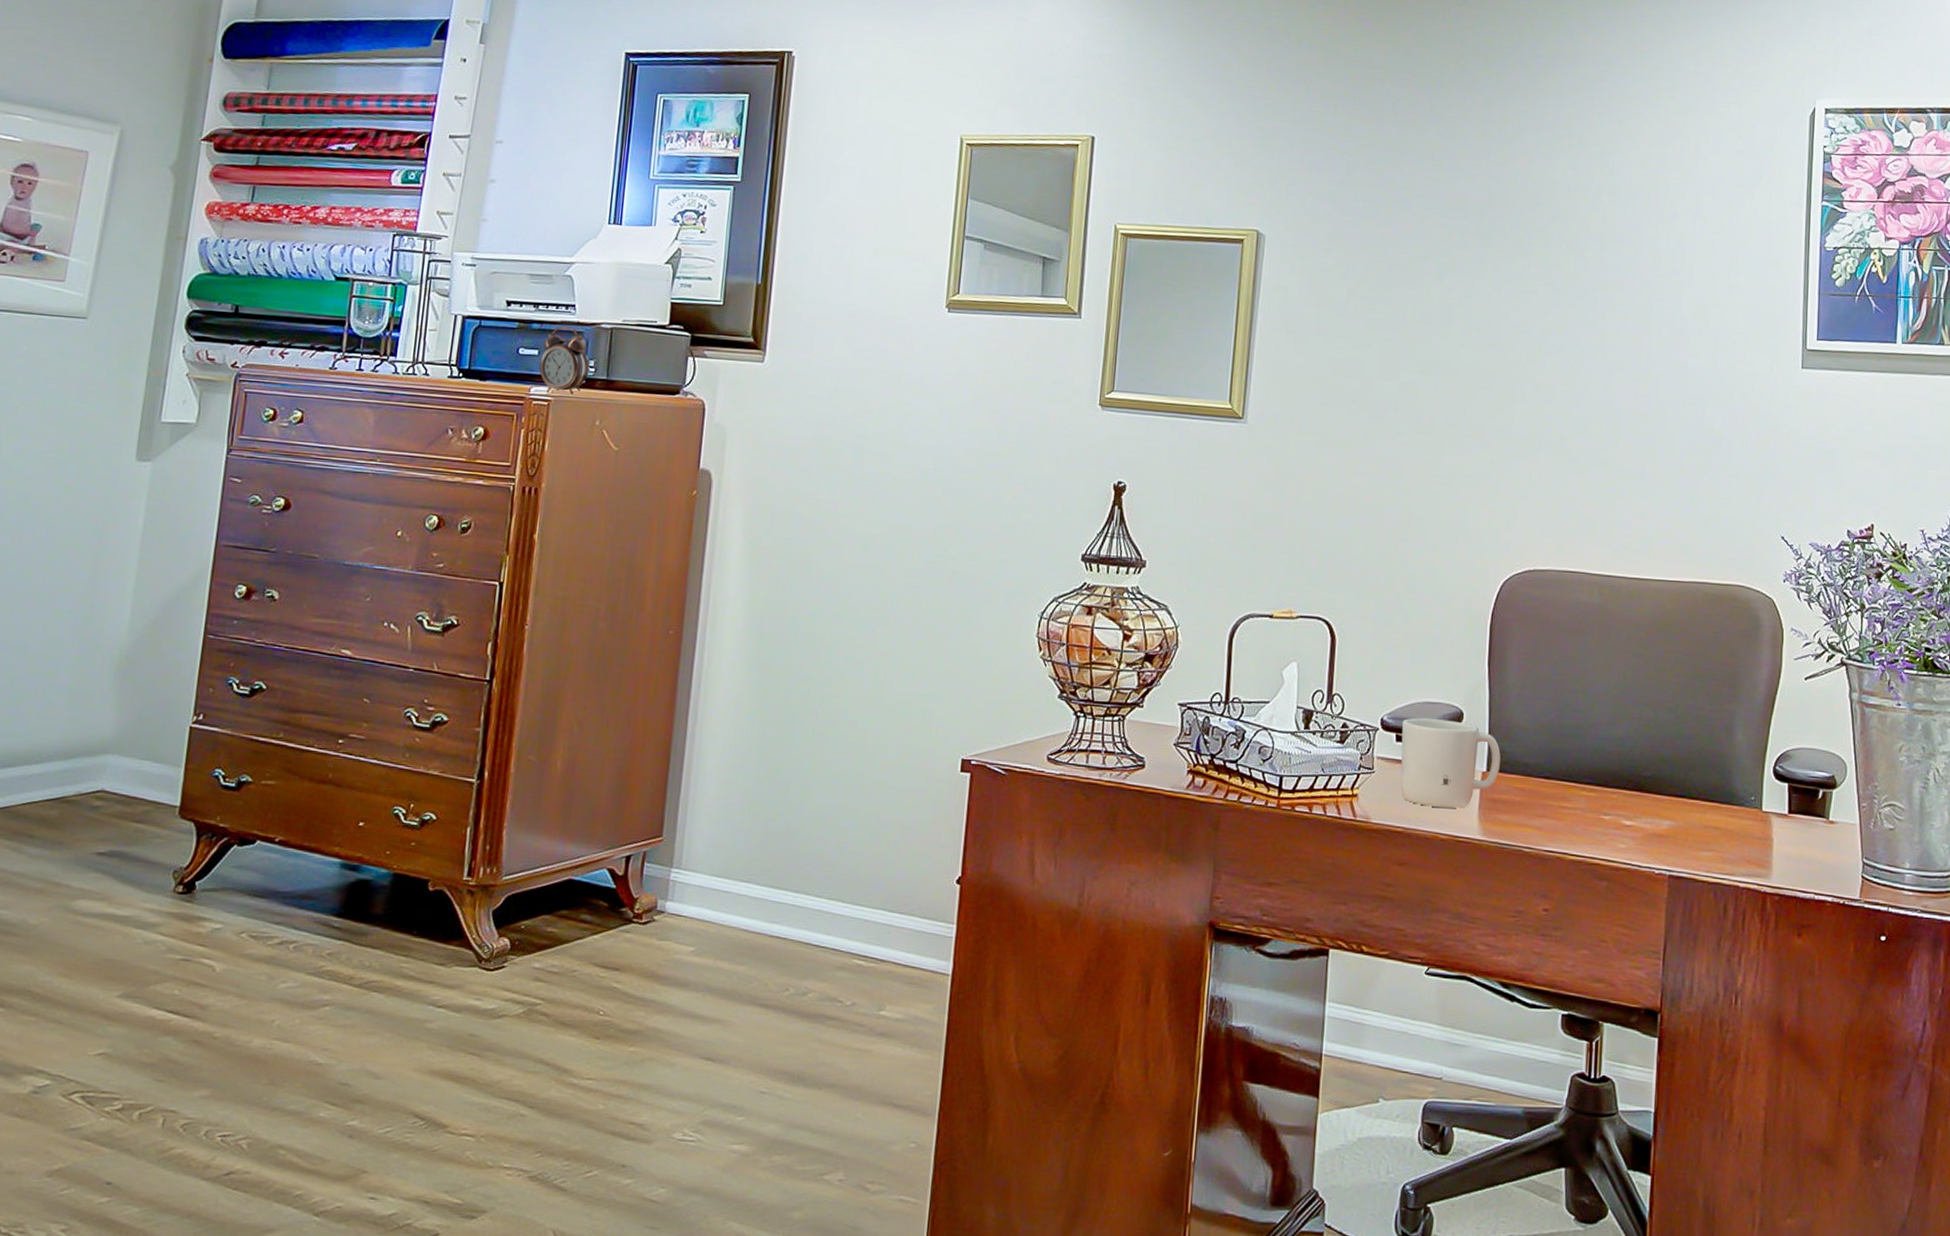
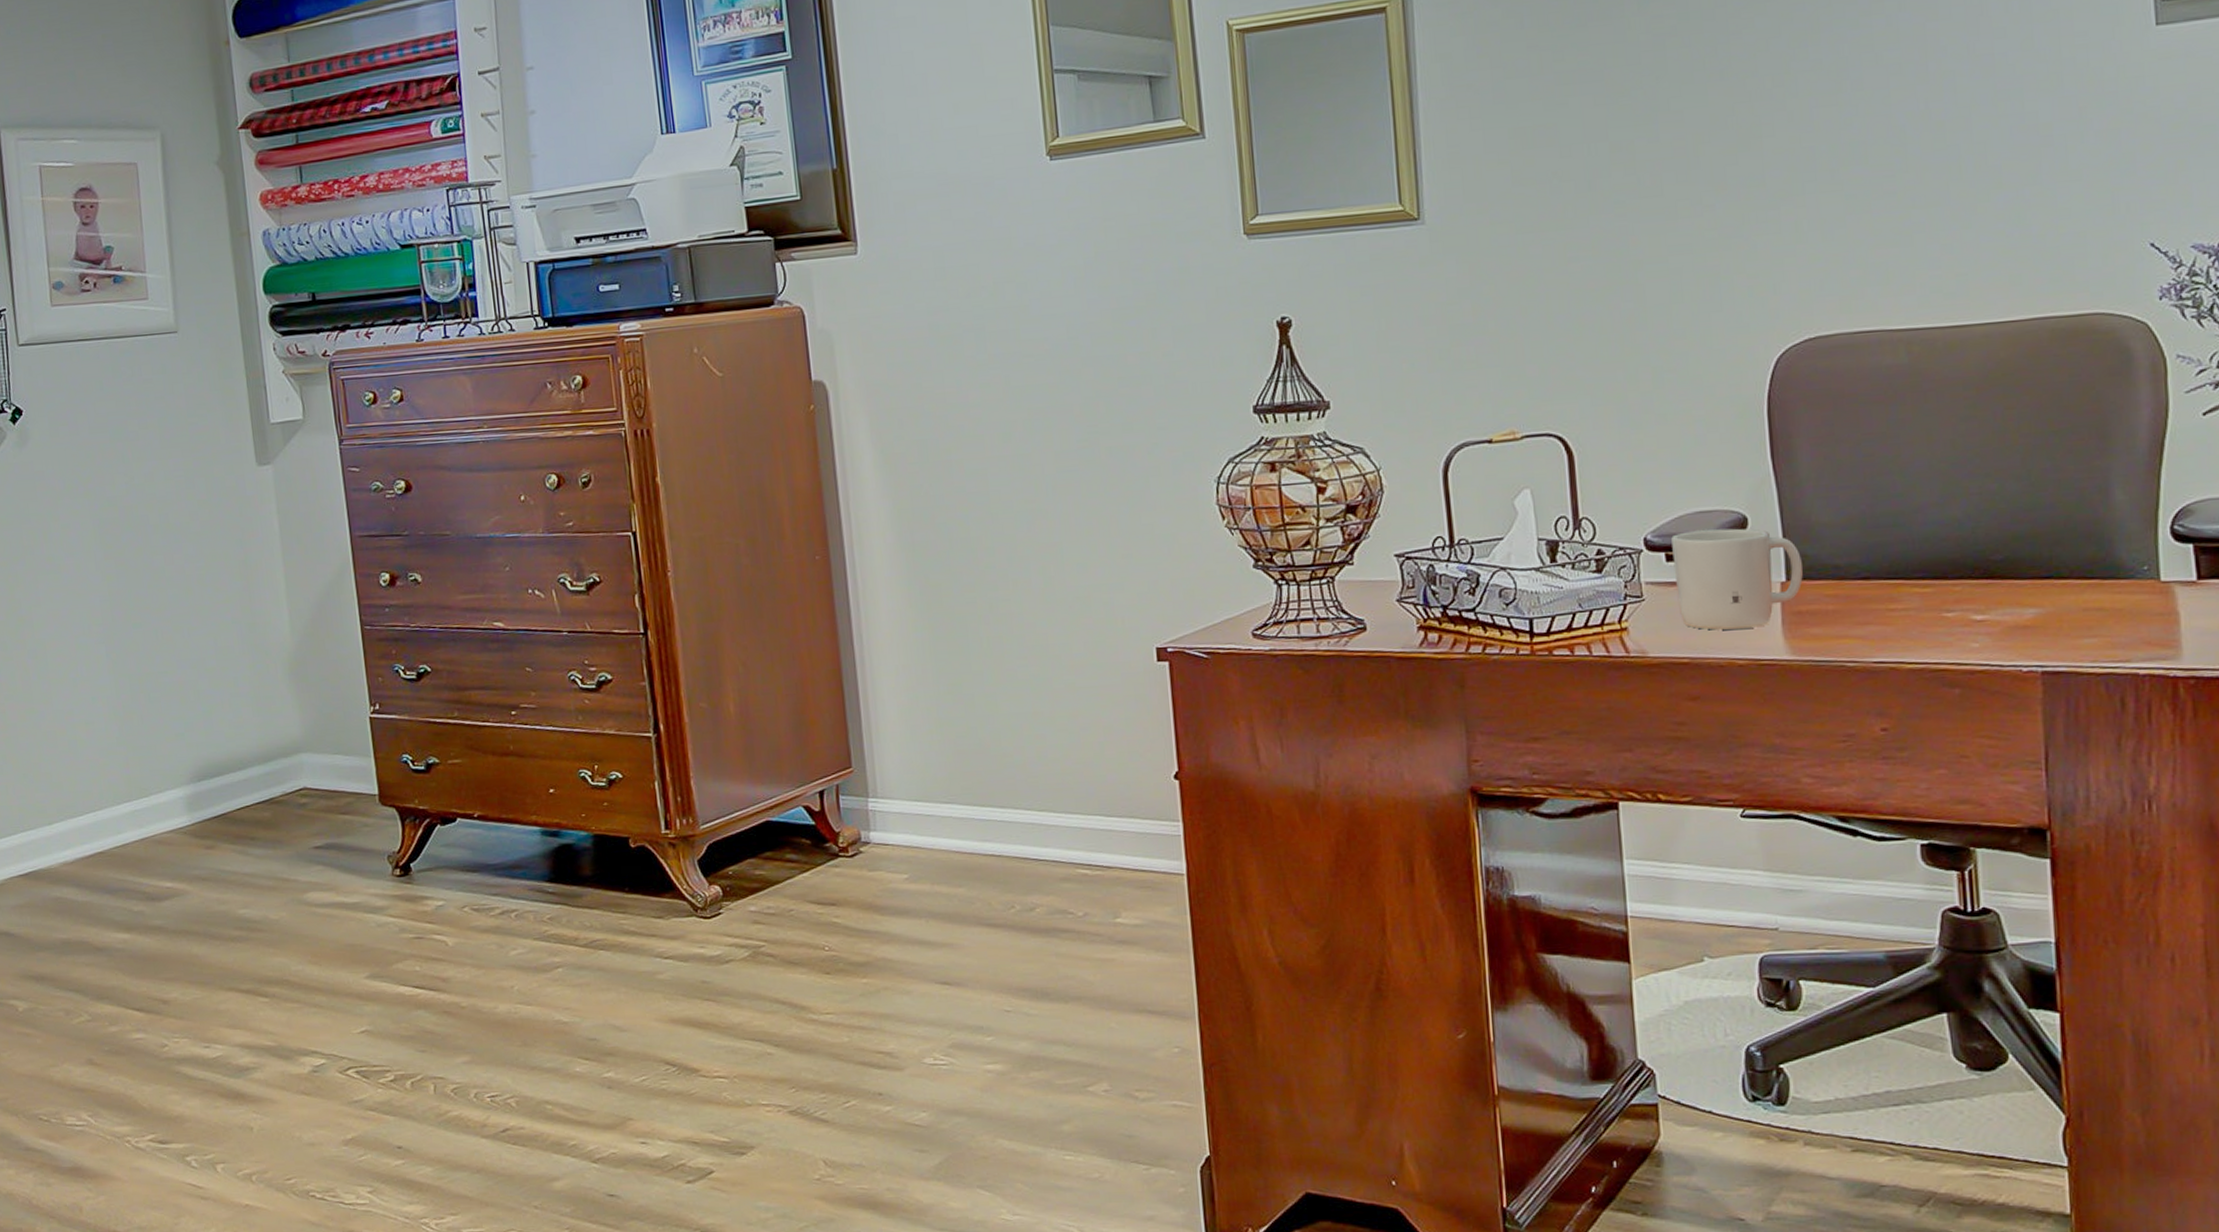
alarm clock: present [539,326,590,394] -> none [622,253,676,328]

